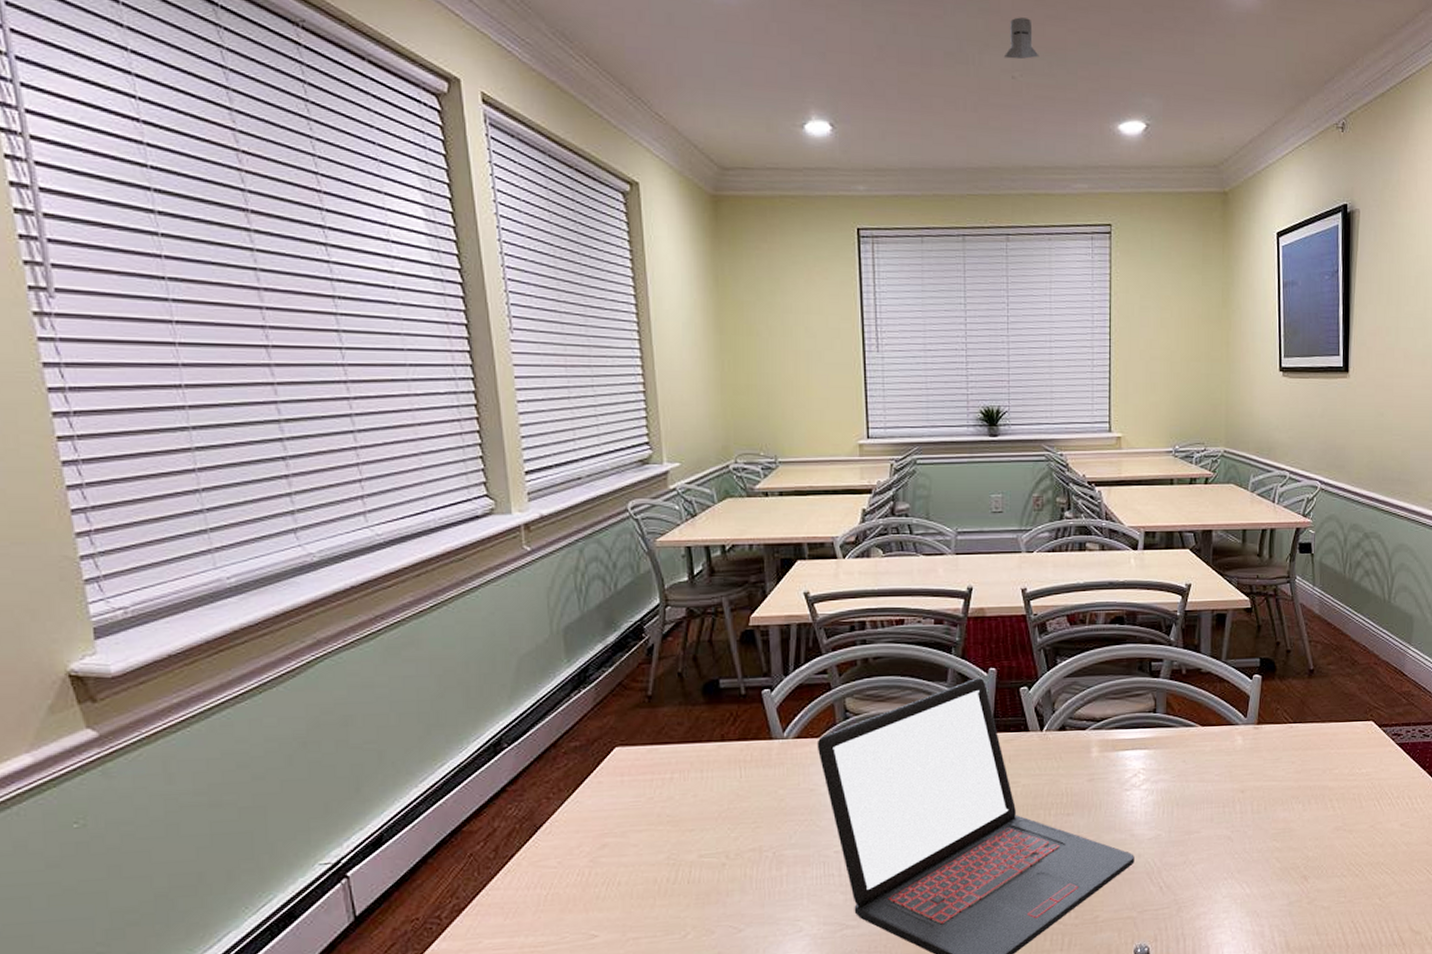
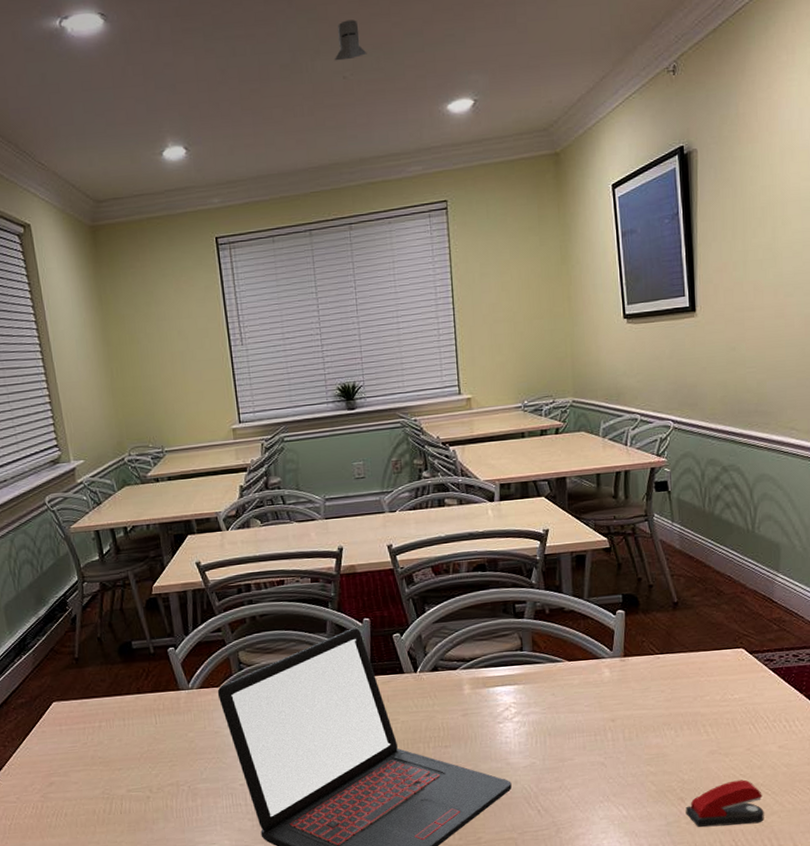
stapler: none [1308,858,1383,908] -> present [685,779,764,828]

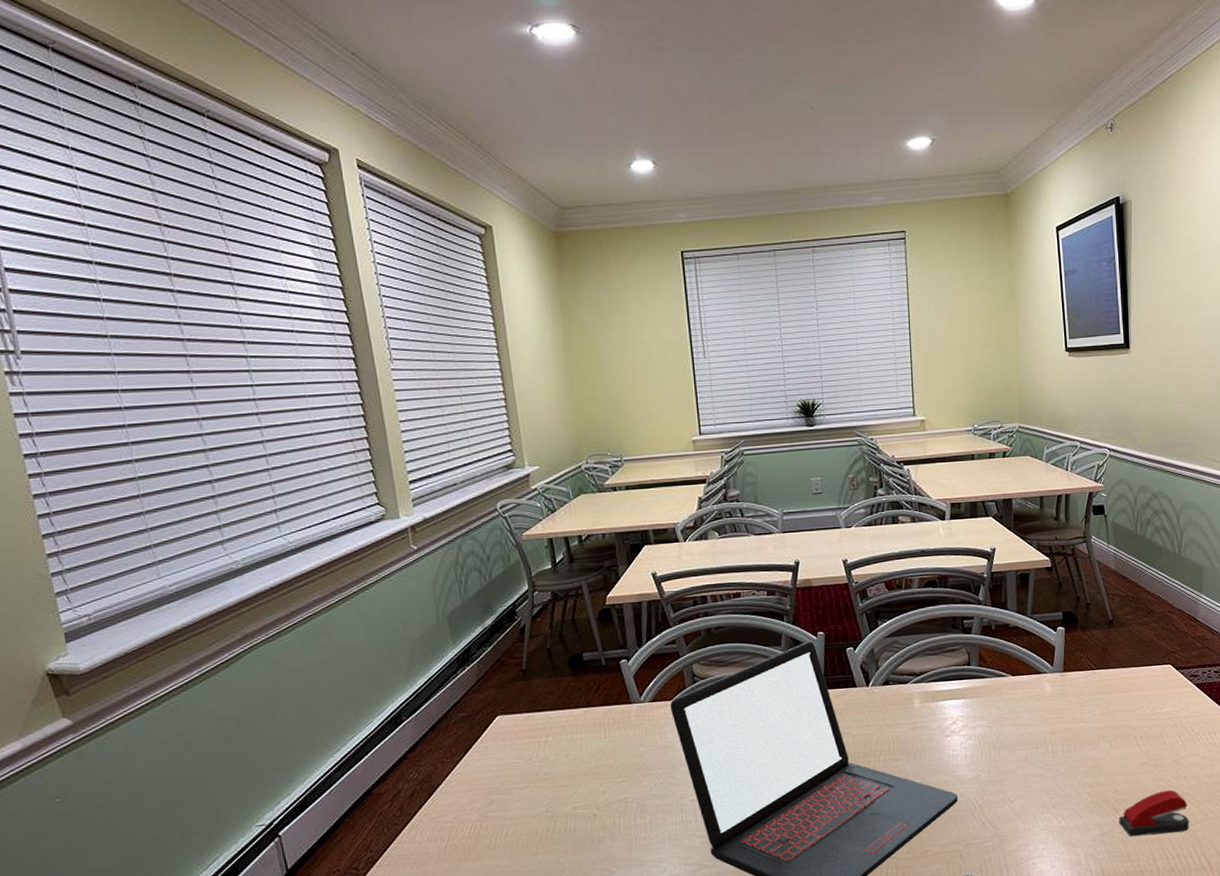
knight helmet: present [334,19,367,61] -> none [801,54,833,92]

